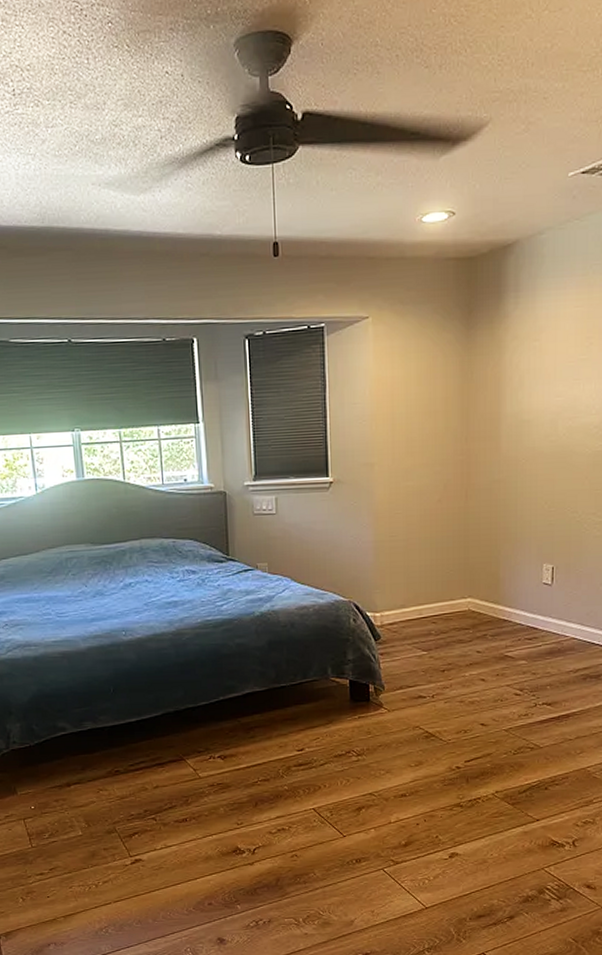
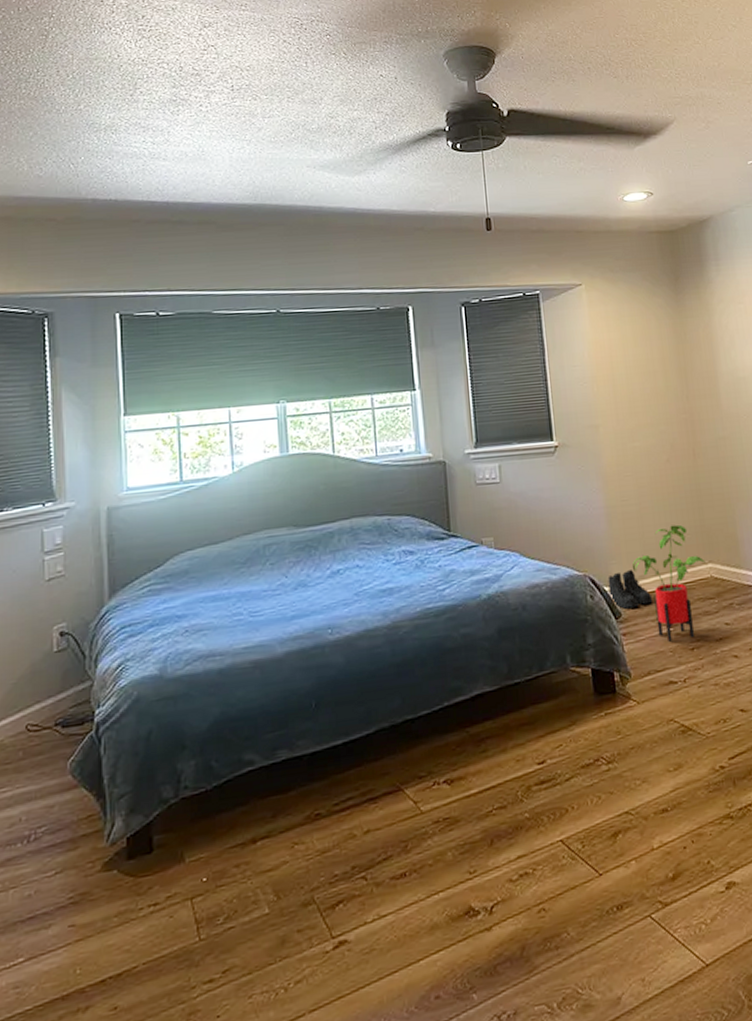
boots: none [371,599,411,633] -> present [607,570,653,609]
house plant: none [394,561,465,663] -> present [631,524,706,642]

